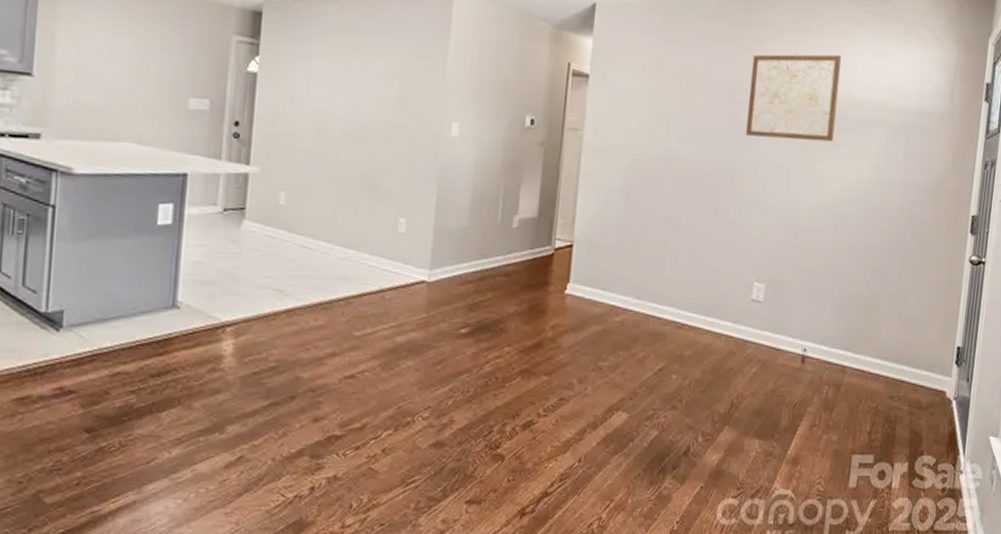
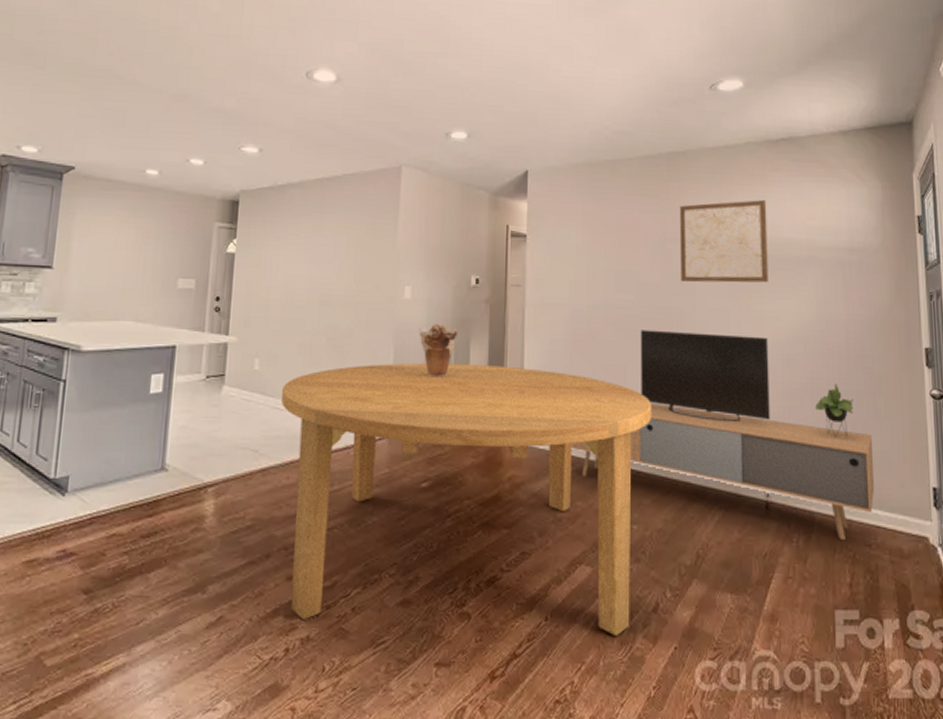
dining table: none [310,205,703,476] -> present [281,363,651,635]
vase: none [465,165,508,223] -> present [419,324,458,378]
media console: none [618,183,910,392] -> present [571,330,875,540]

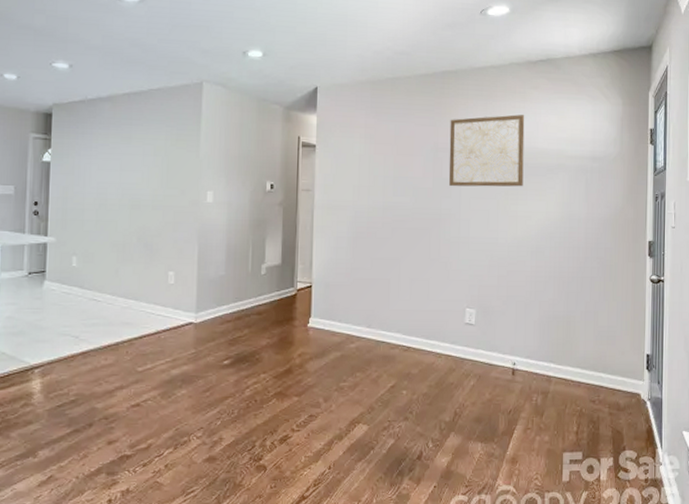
dining table: present [281,363,651,635] -> none [98,259,421,479]
vase: present [419,324,458,378] -> none [220,224,255,271]
media console: present [571,330,875,540] -> none [352,228,601,397]

